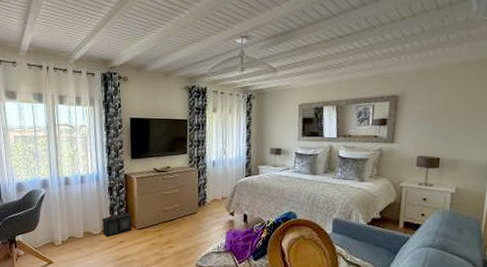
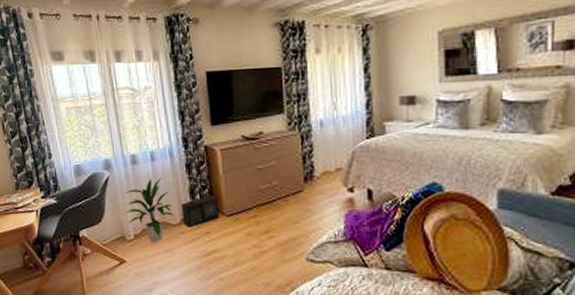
indoor plant: none [55,196,97,248] -> present [124,177,176,243]

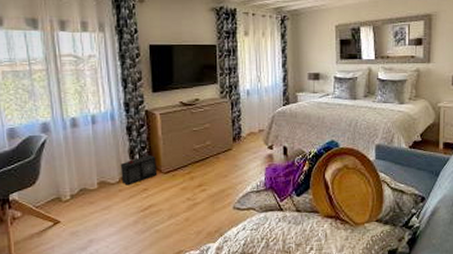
indoor plant: present [124,177,176,243] -> none [61,139,114,202]

